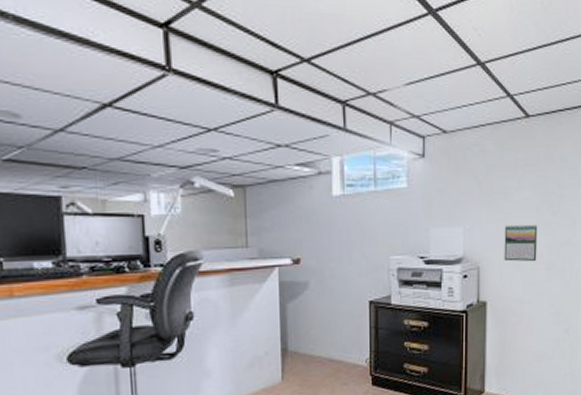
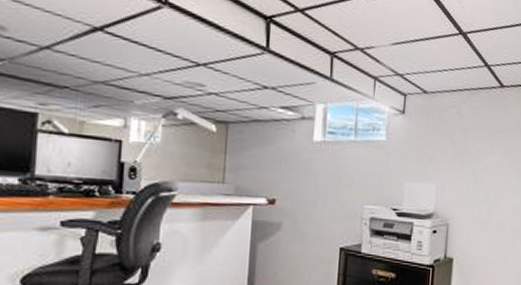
calendar: present [504,224,538,262] -> none [472,185,506,224]

